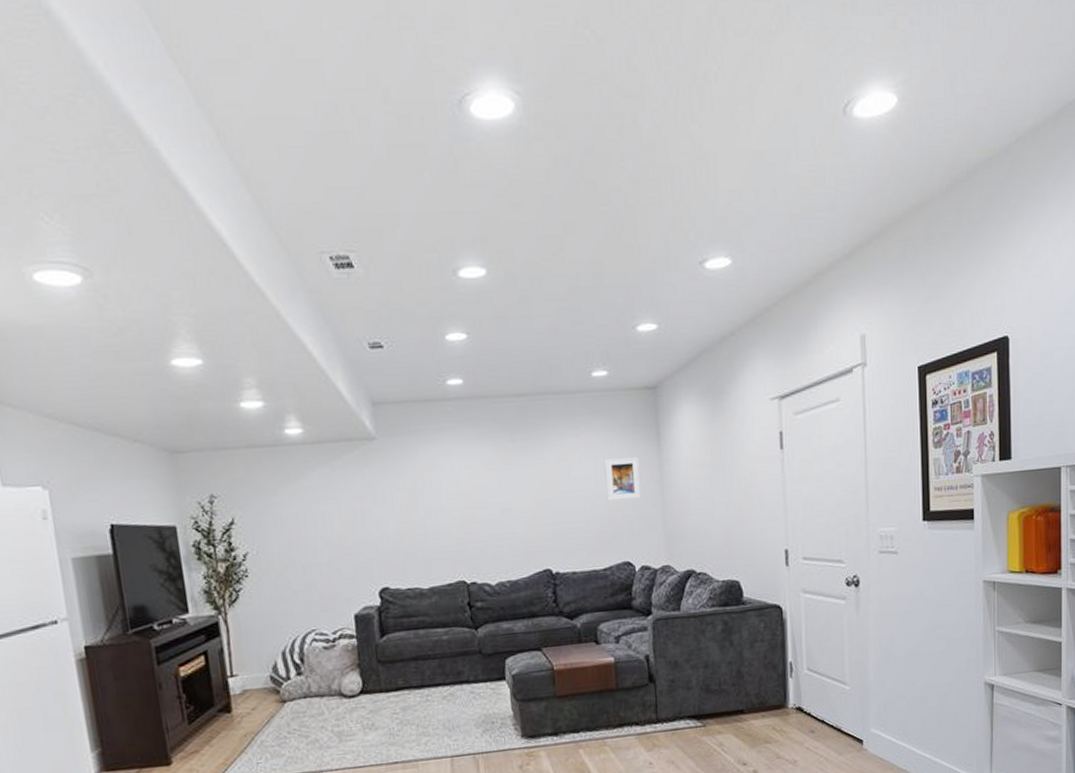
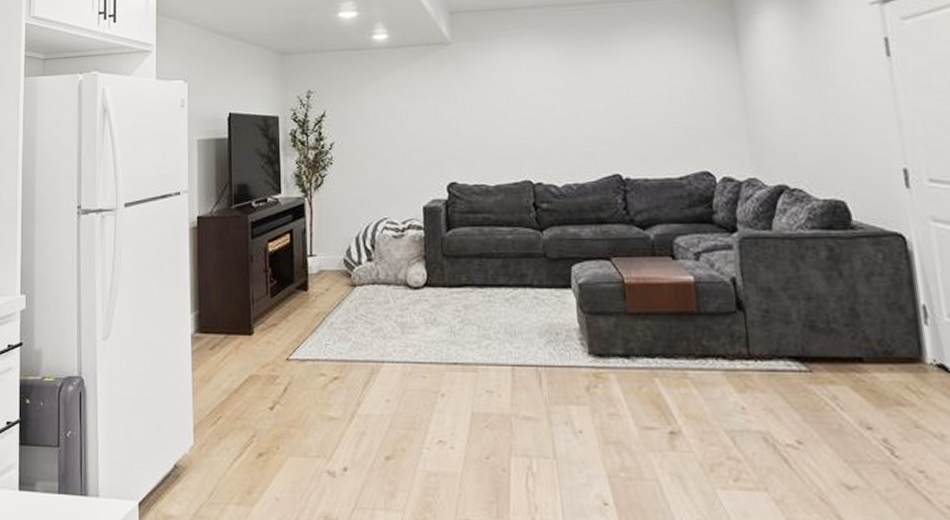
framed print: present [604,456,642,501] -> none [677,62,721,107]

